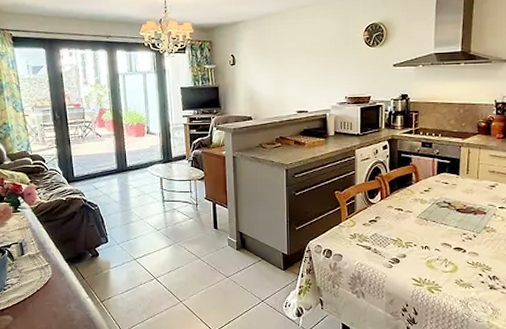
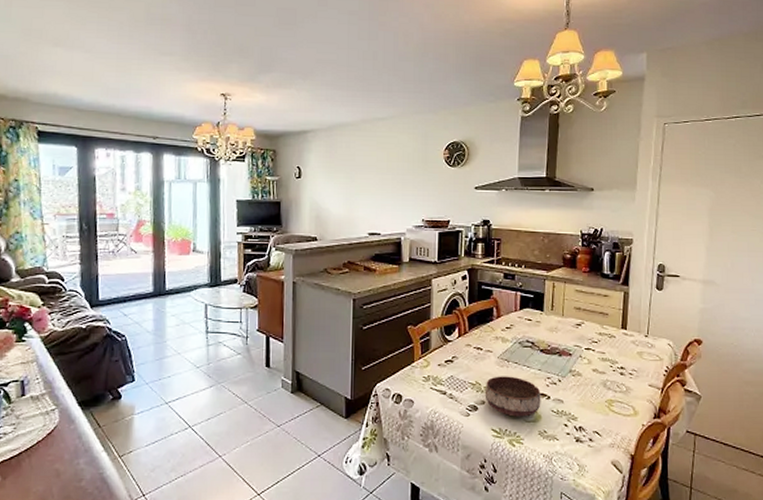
bowl: none [405,233,458,268] -> present [484,376,541,417]

